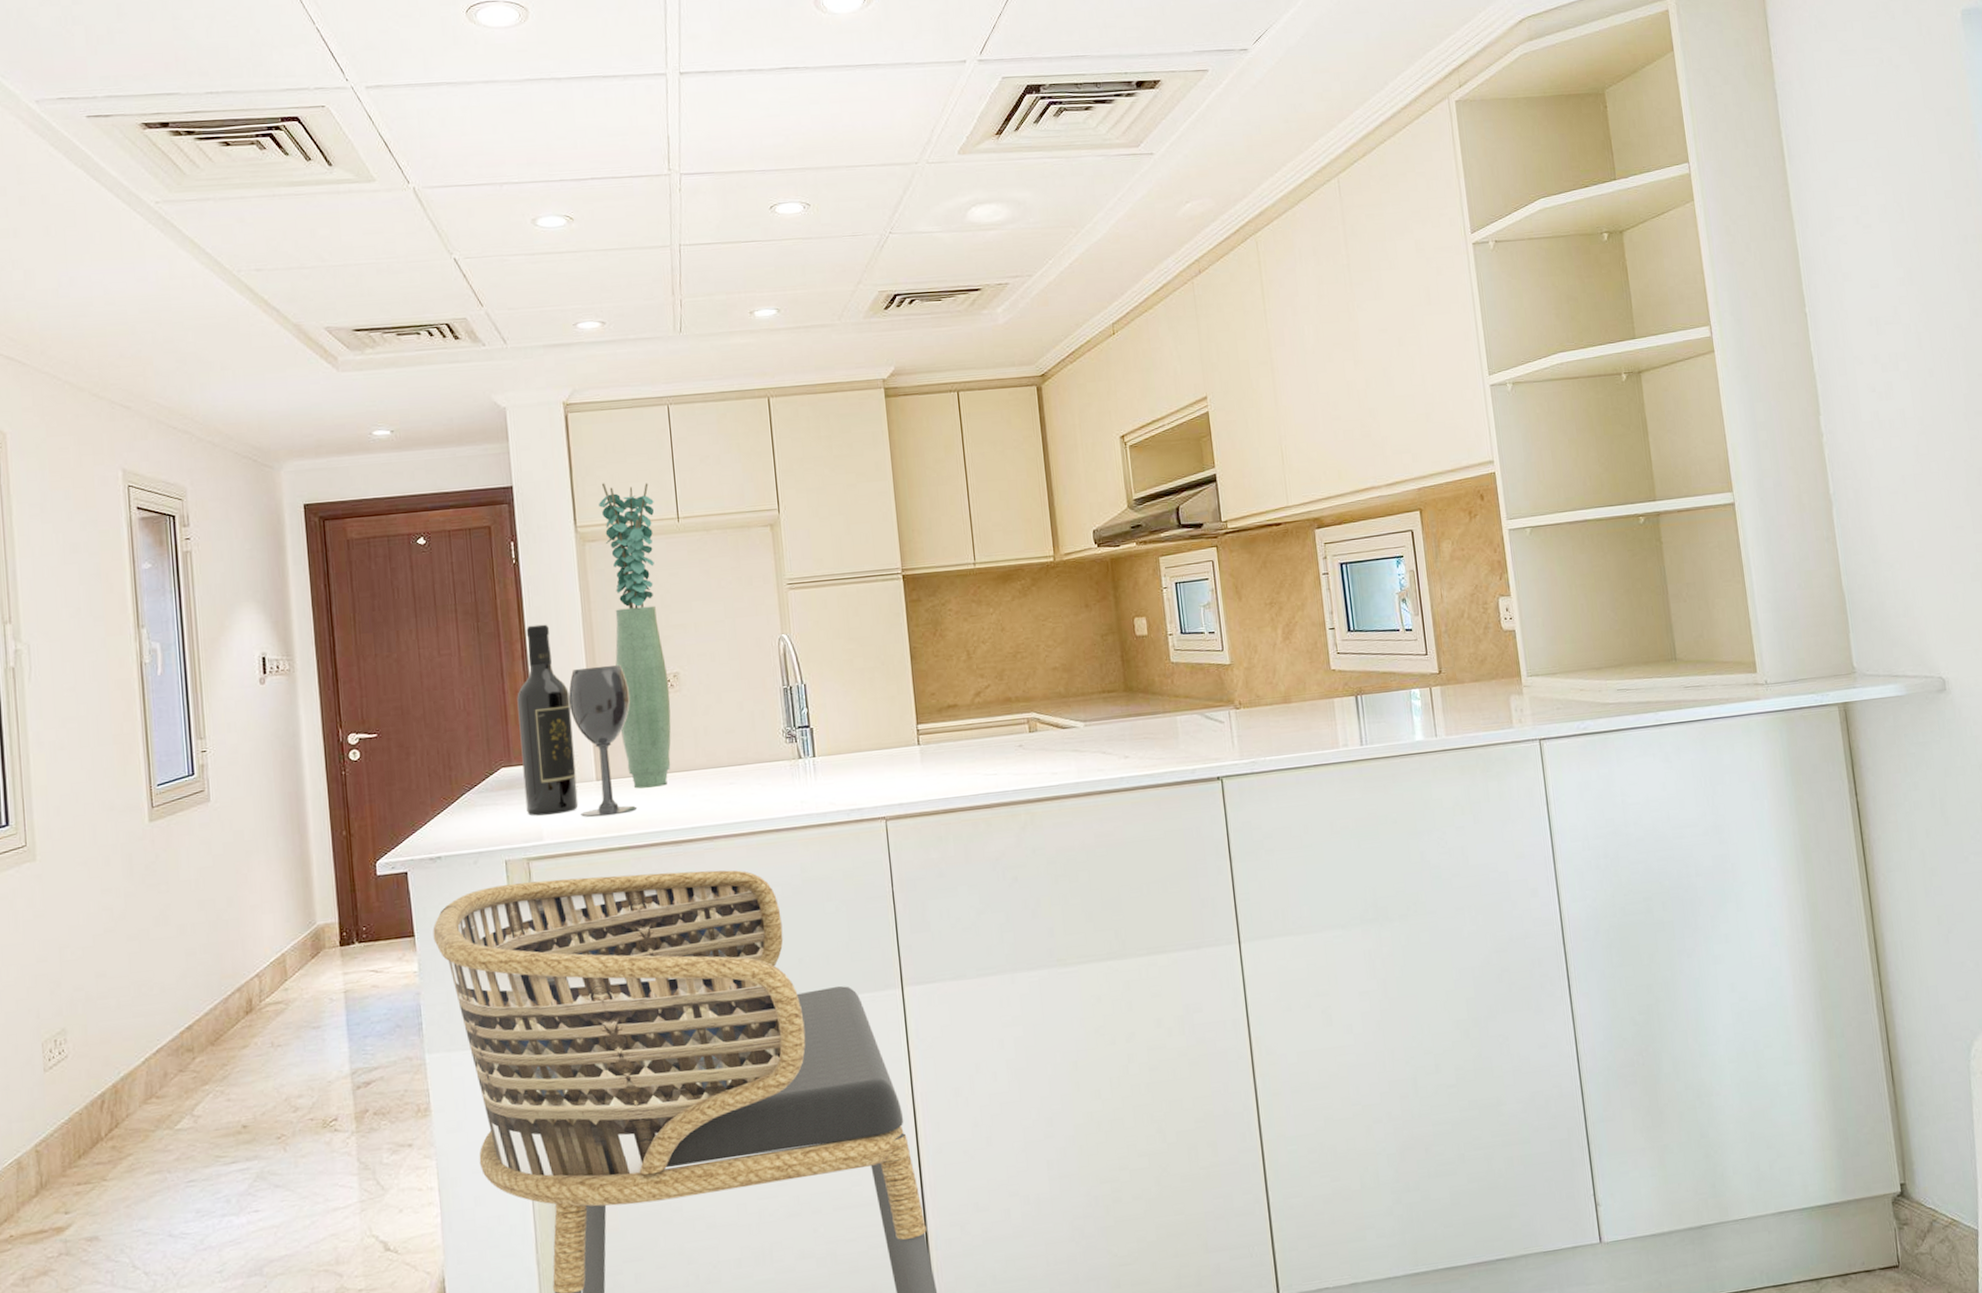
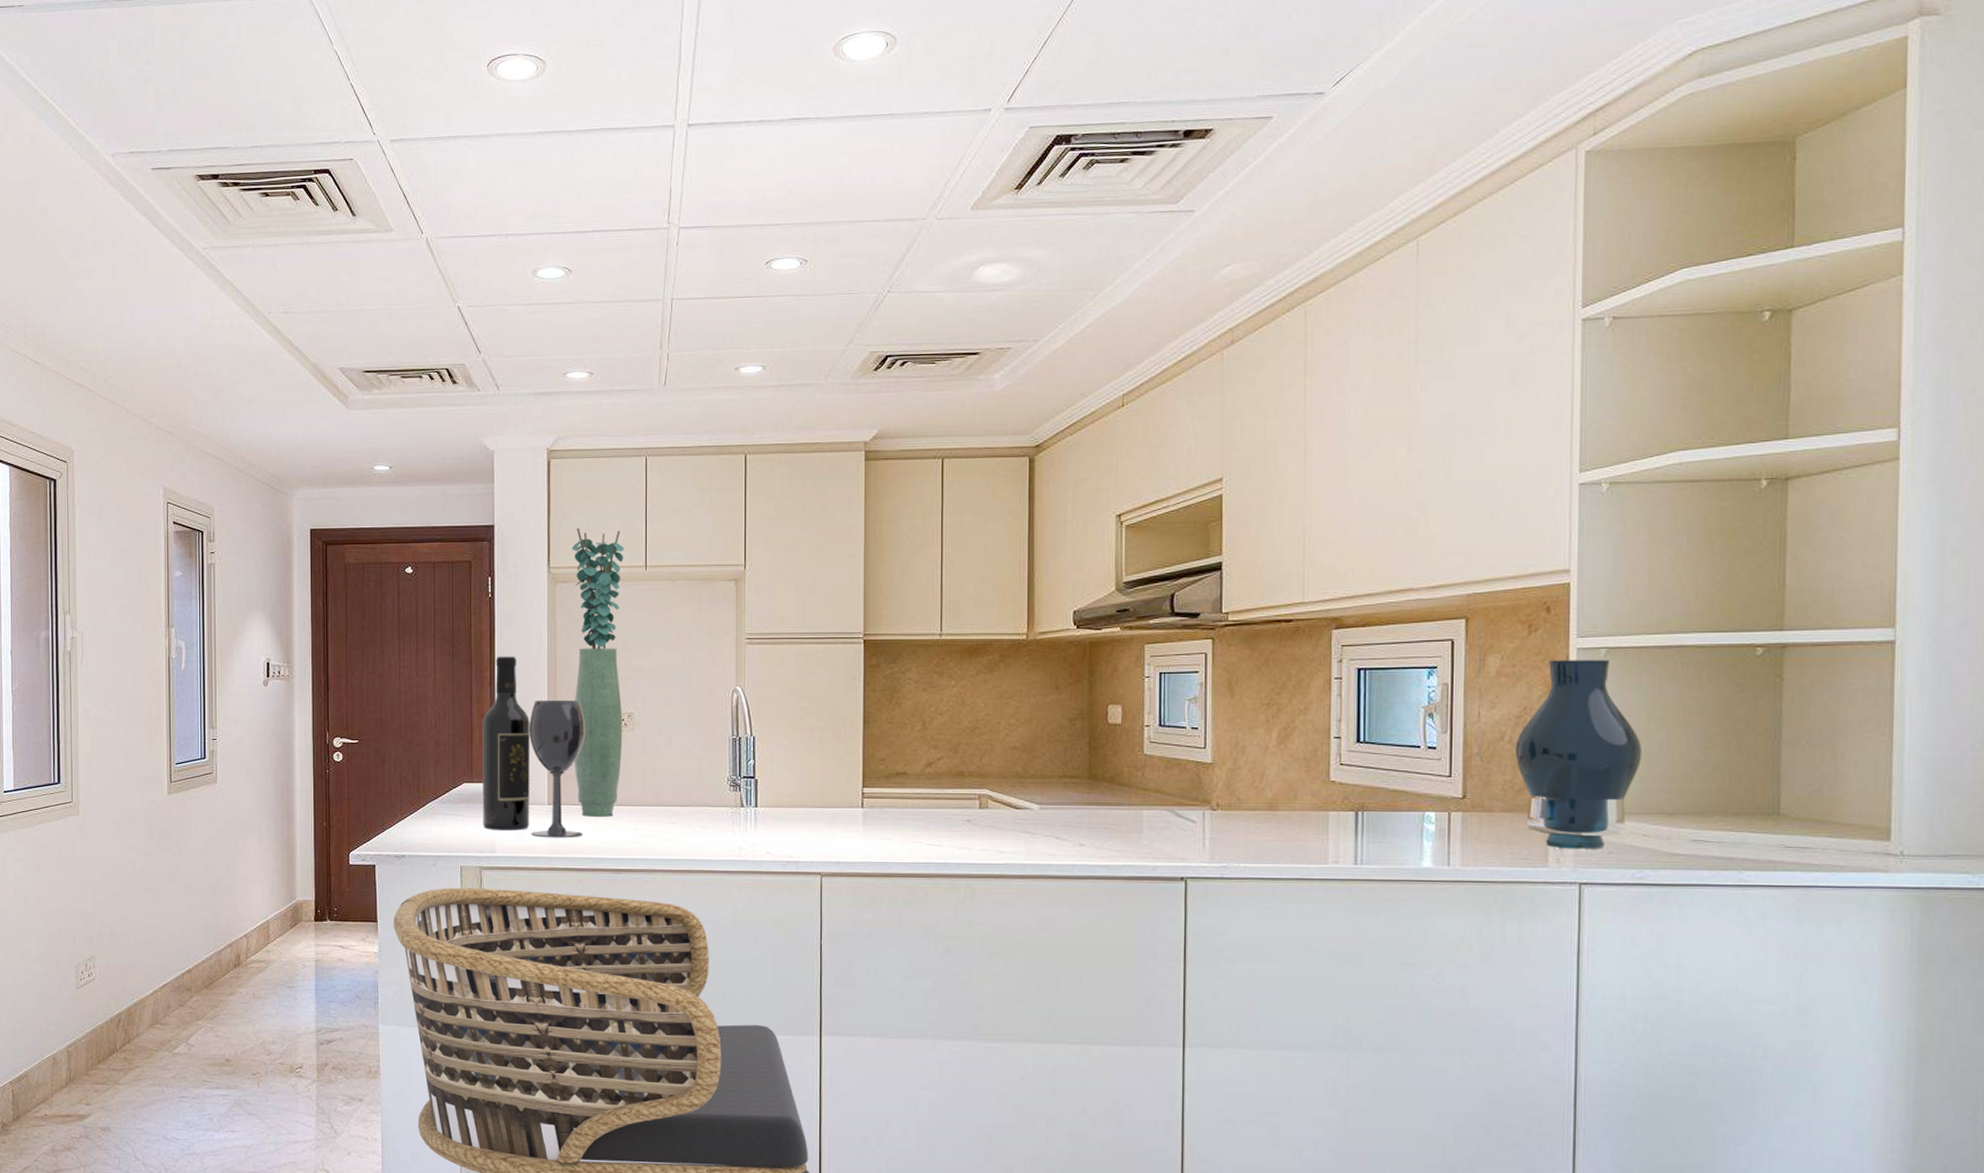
vase: none [1473,537,1570,710] -> present [1514,660,1643,849]

